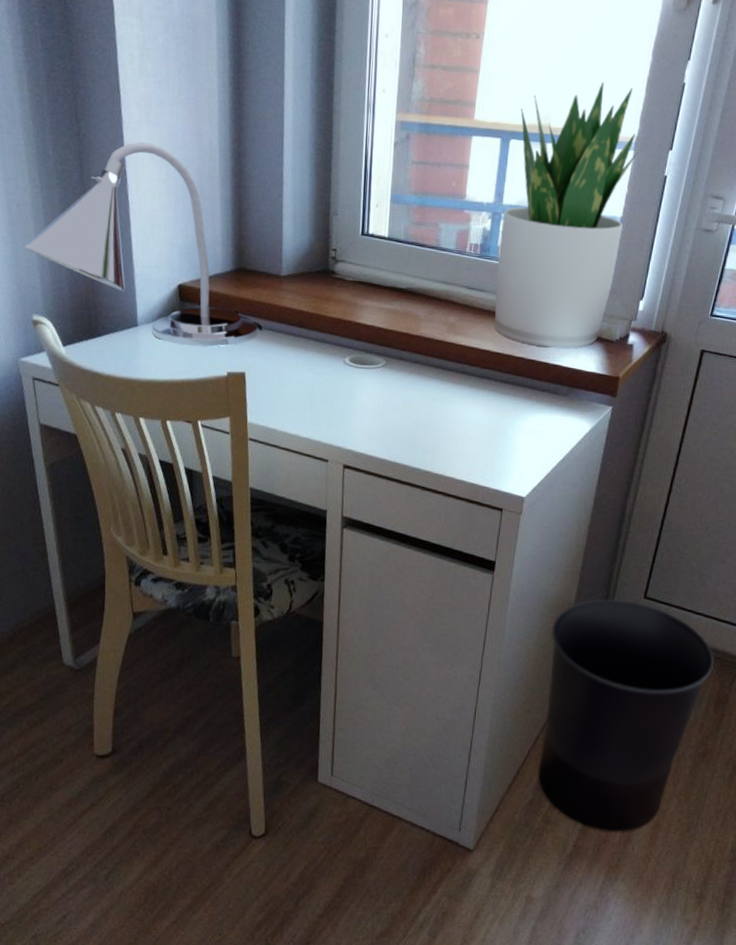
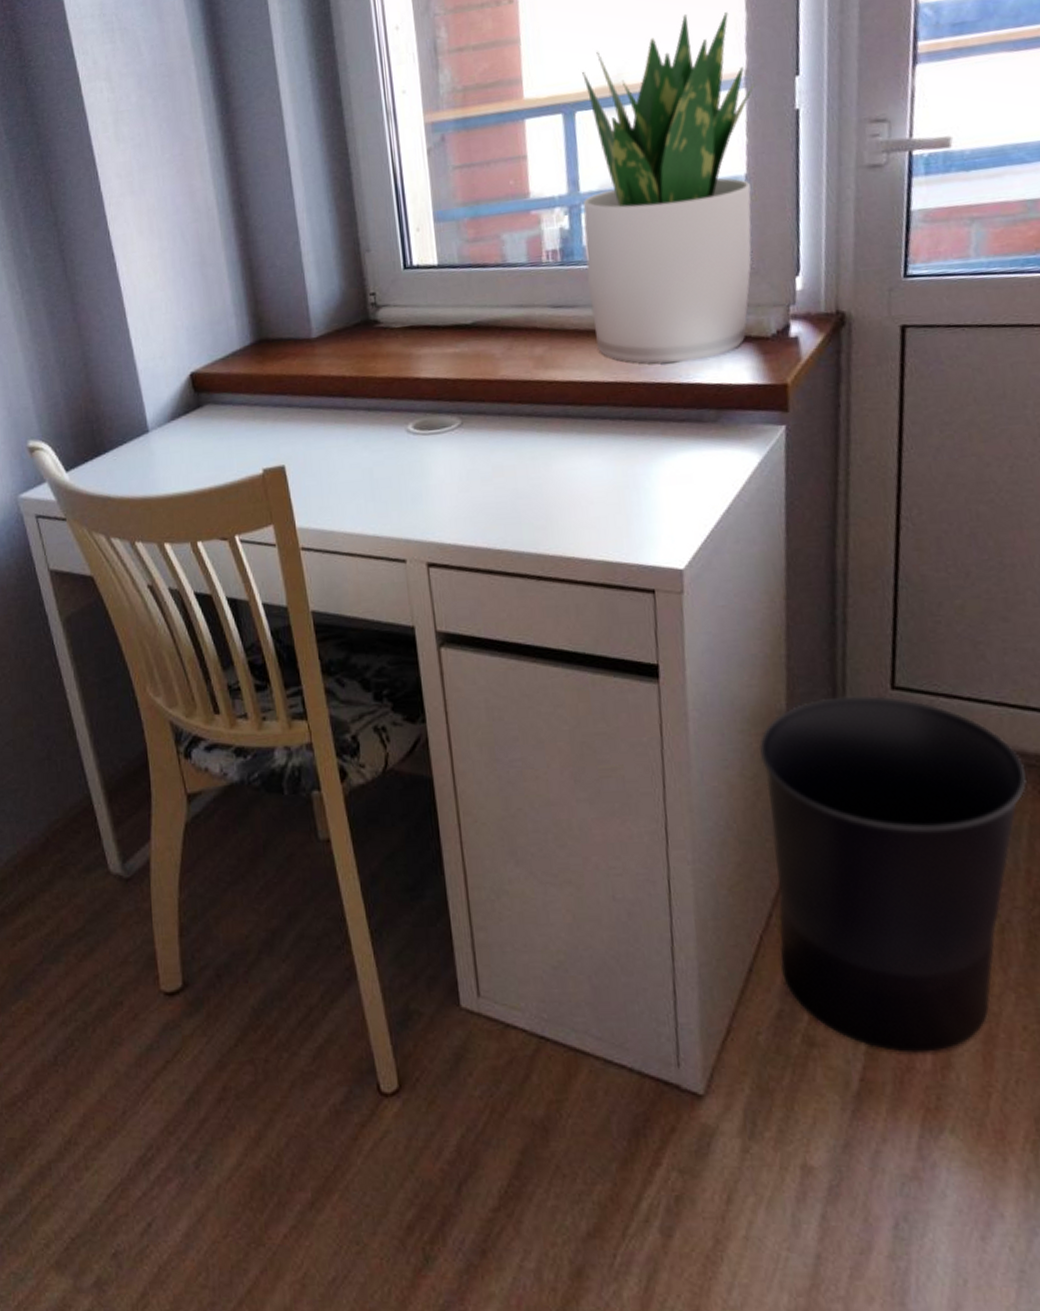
table lamp: present [23,141,262,347] -> none [9,215,298,446]

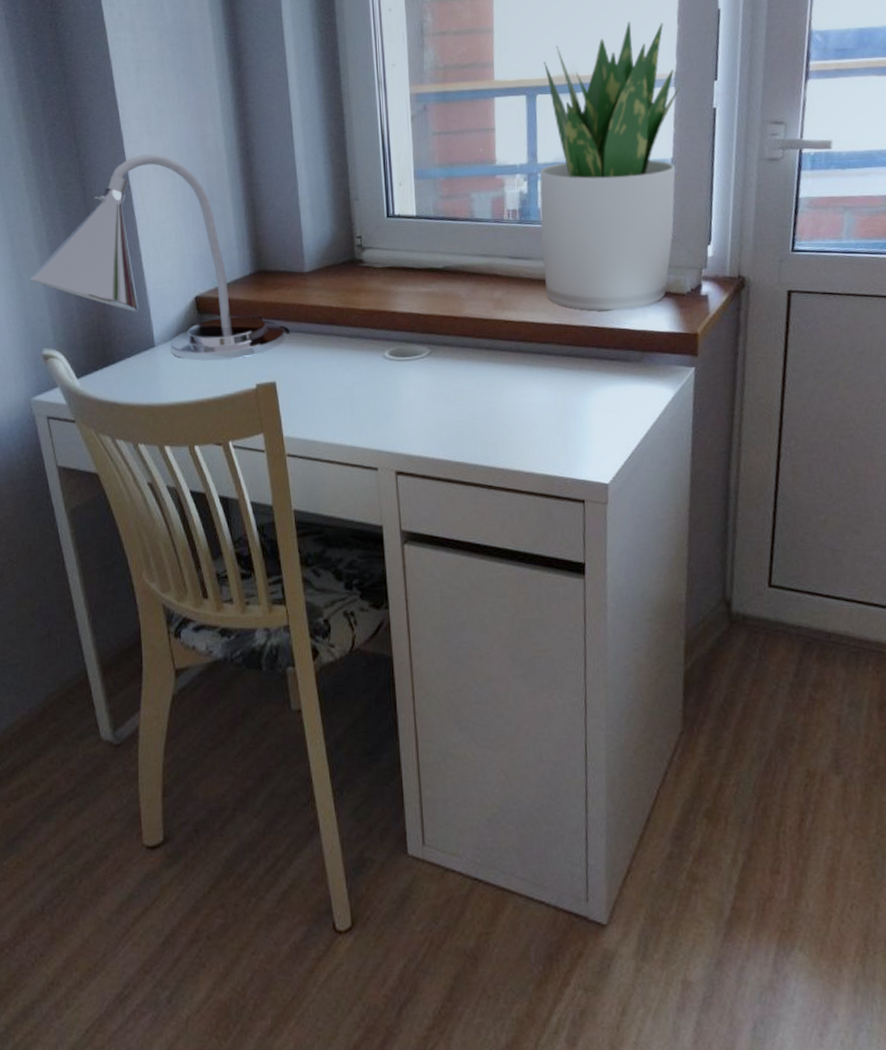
table lamp: none [9,215,298,446] -> present [28,153,290,361]
waste bin: present [758,695,1026,1053] -> none [662,591,868,885]

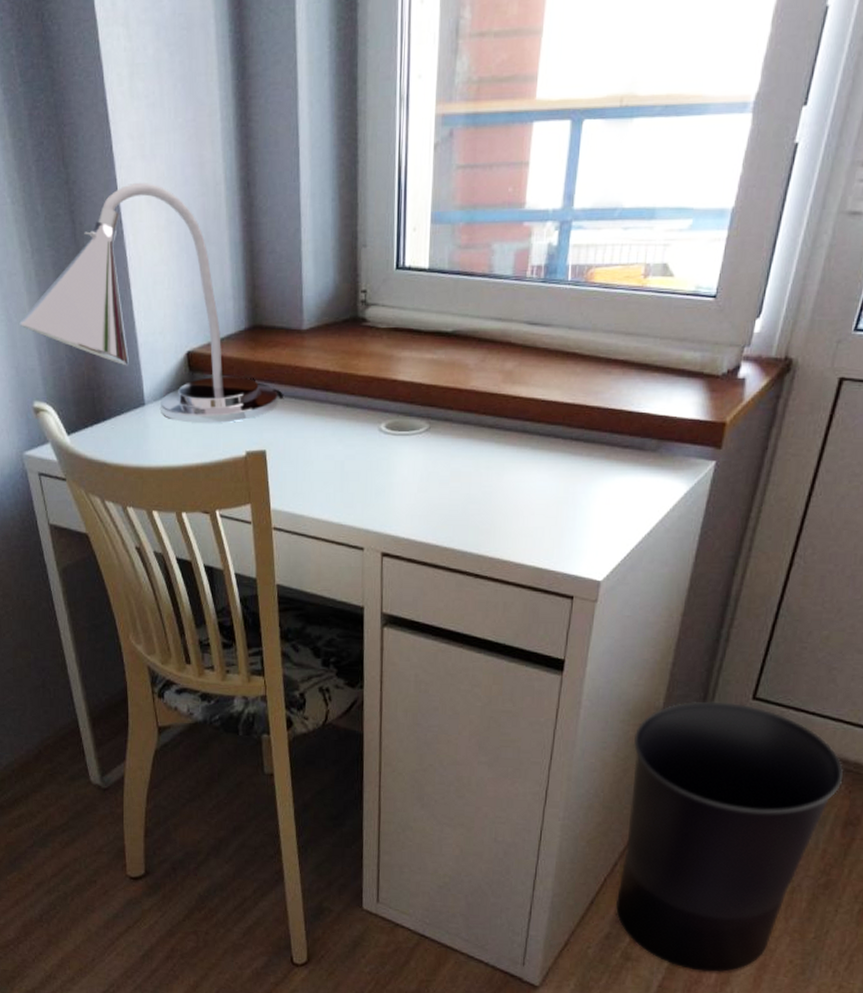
planter: present [539,22,682,311] -> none [562,22,762,391]
waste bin: none [662,591,868,885] -> present [616,701,843,973]

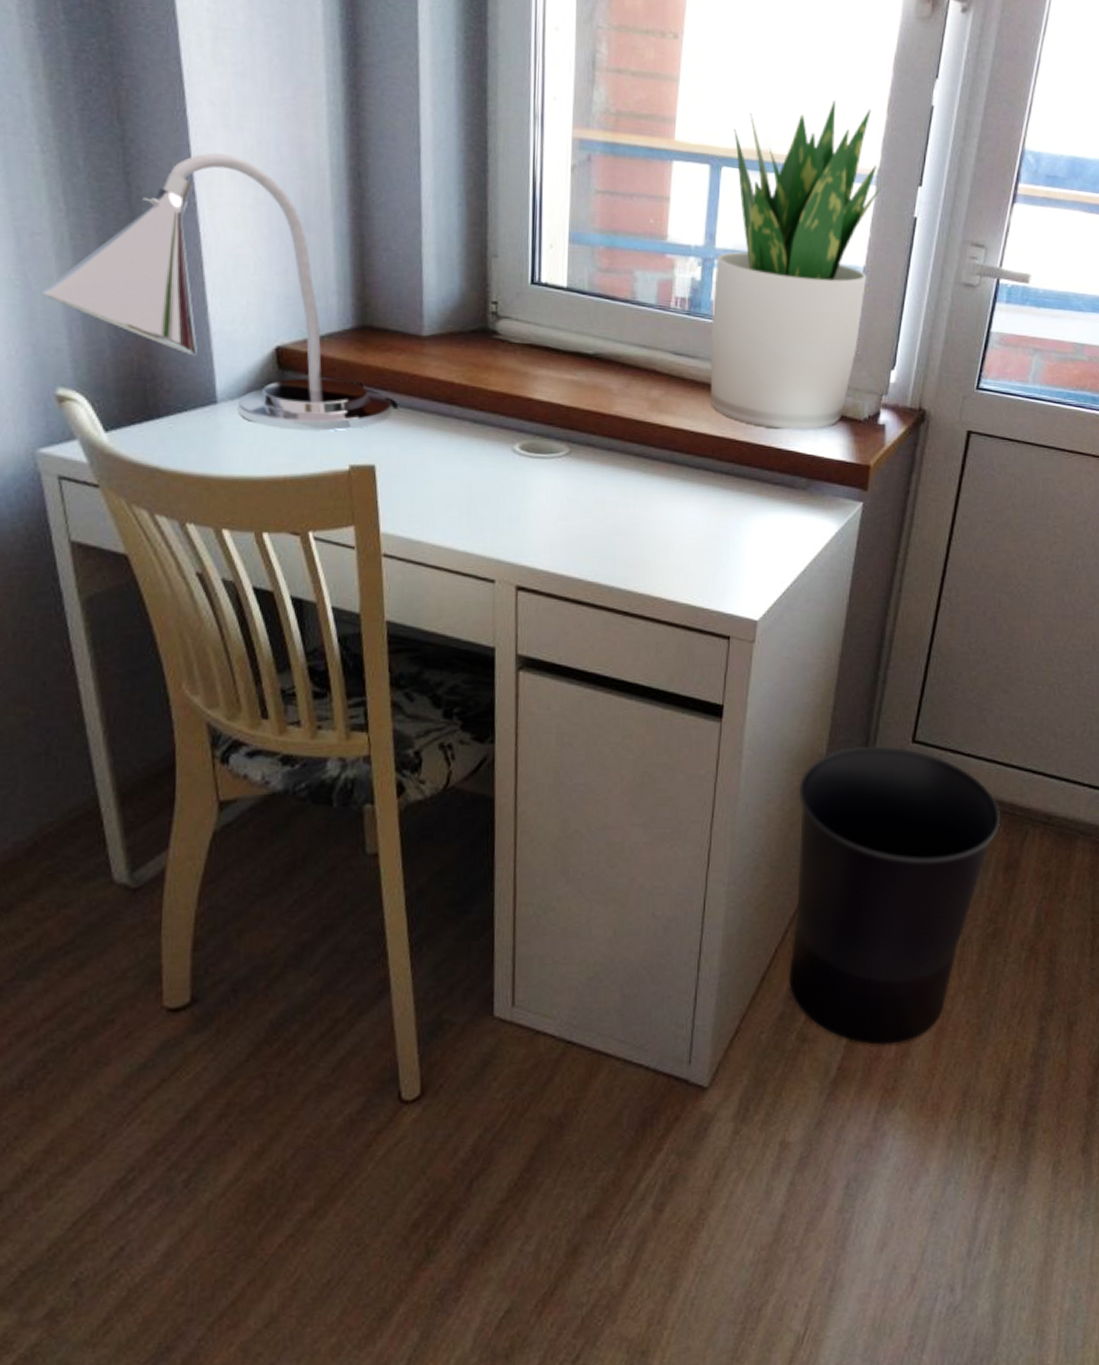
planter: none [562,22,762,391] -> present [709,100,884,430]

